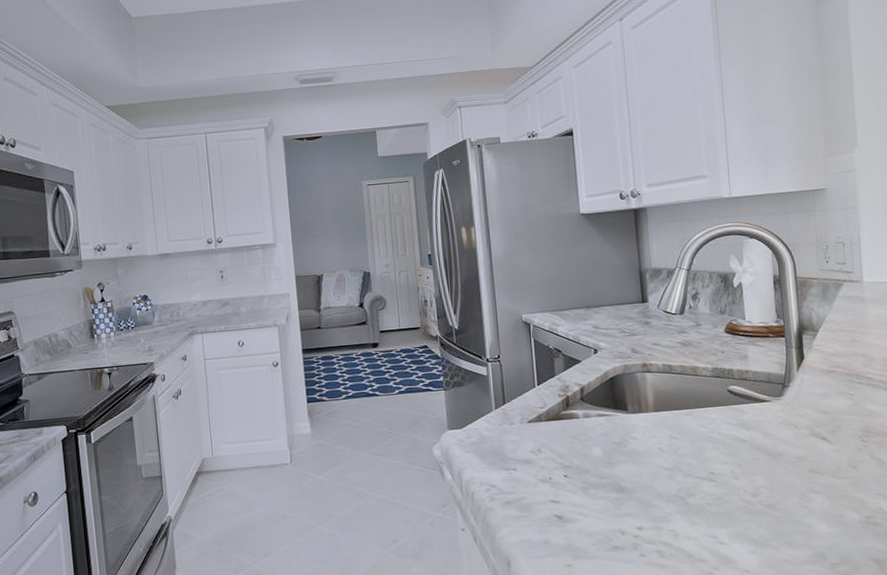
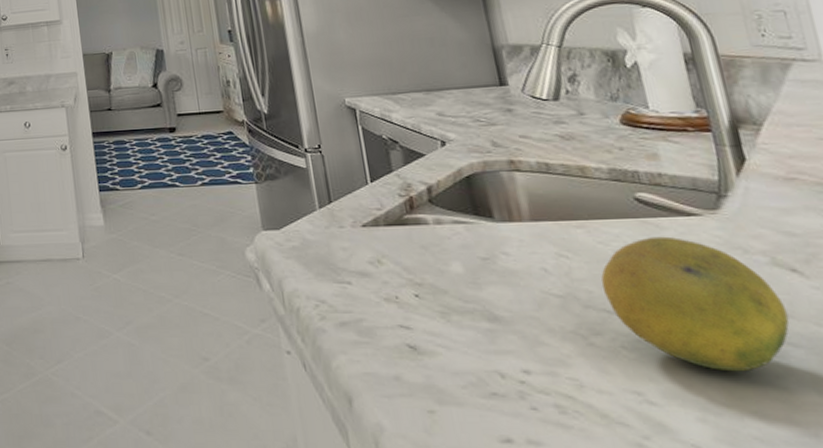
fruit: none [698,418,817,516] -> present [601,236,790,372]

